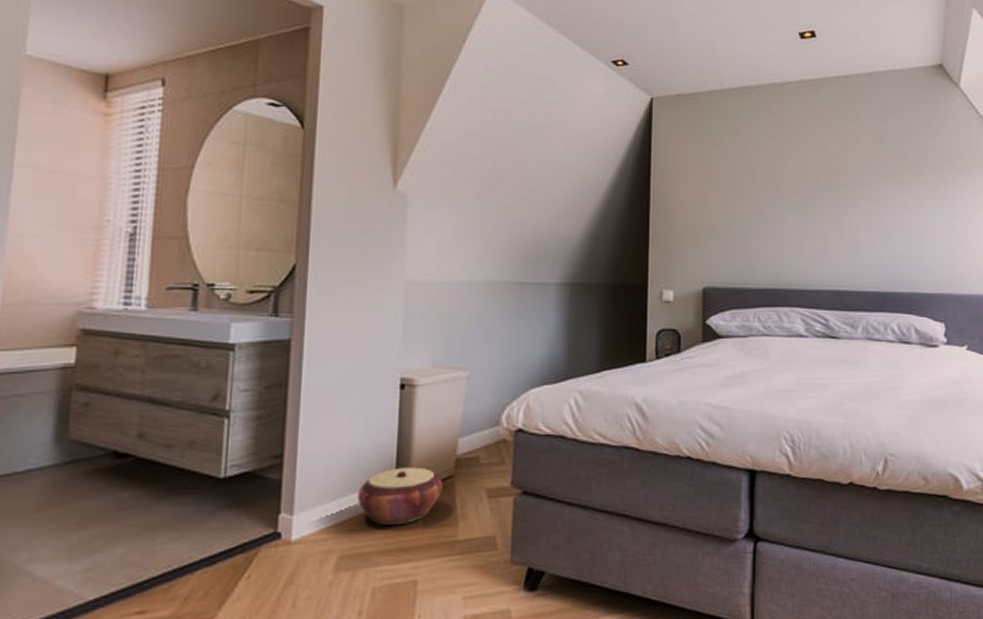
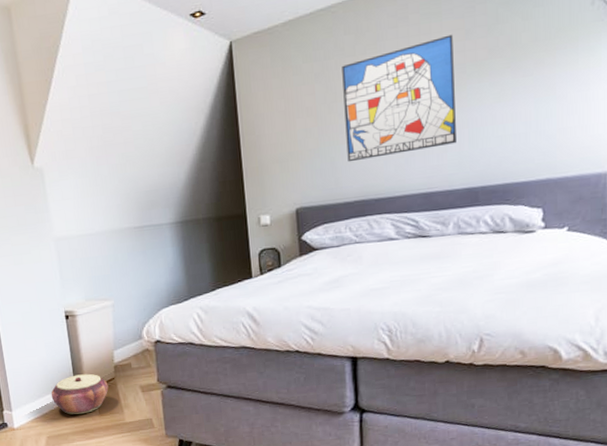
wall art: none [761,137,868,246] -> present [342,34,456,162]

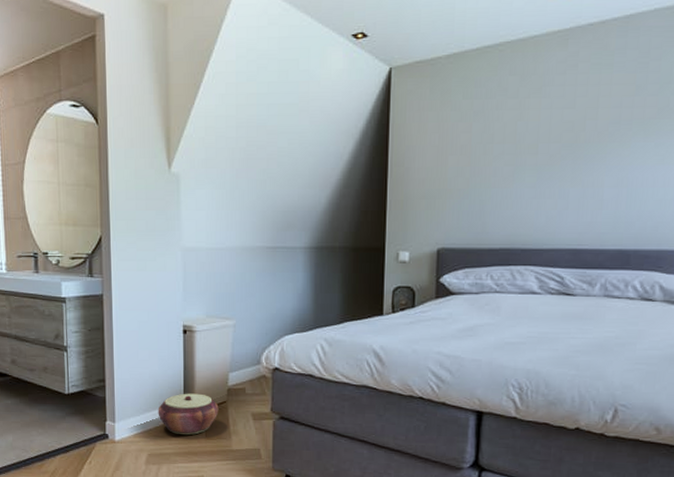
wall art: present [342,34,456,162] -> none [497,88,622,208]

